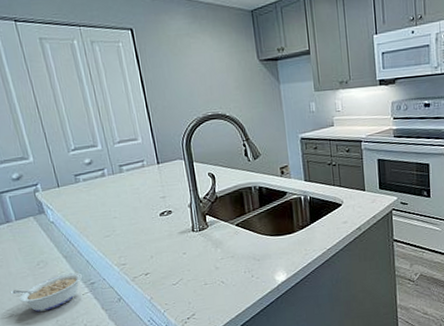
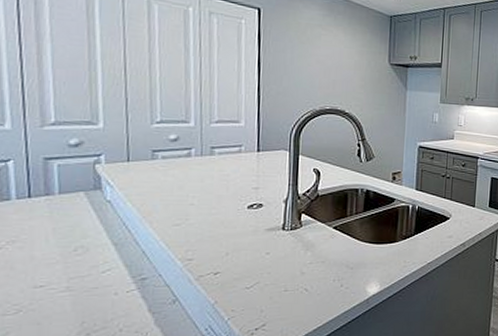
legume: present [10,273,83,312] -> none [25,265,133,309]

